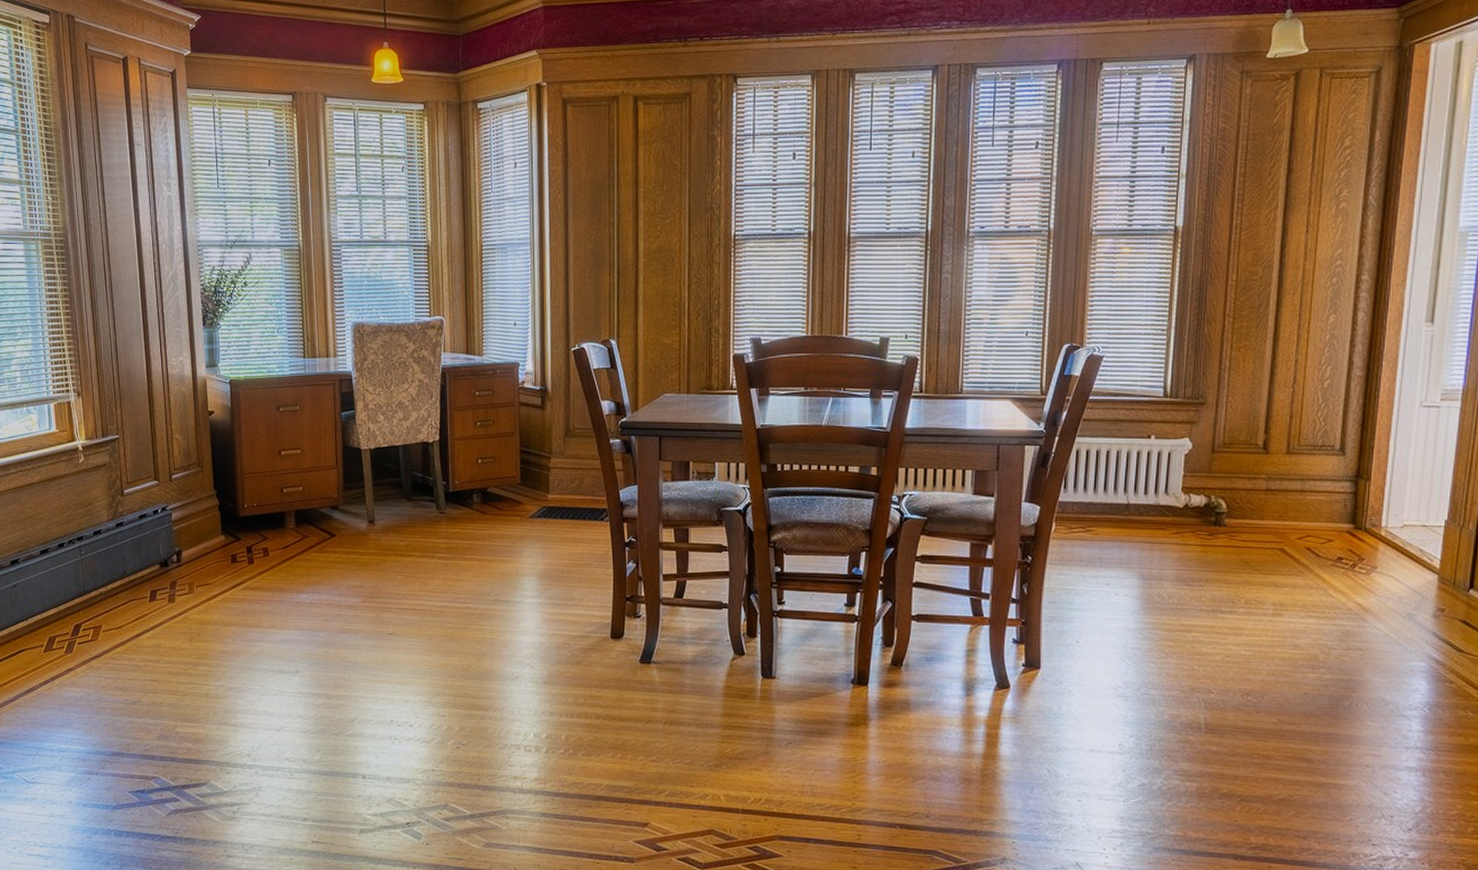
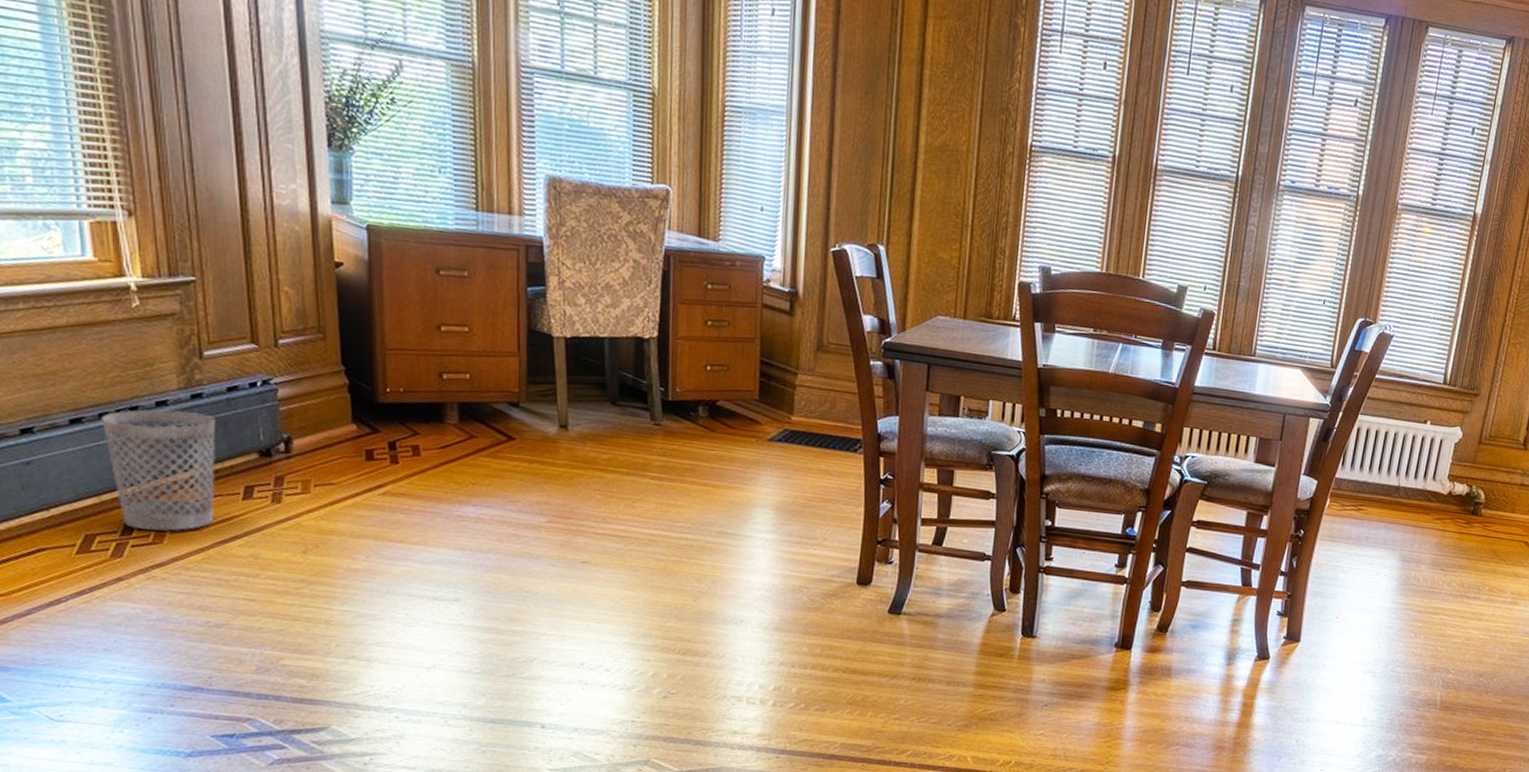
wastebasket: none [60,537,131,630] -> present [101,409,215,531]

